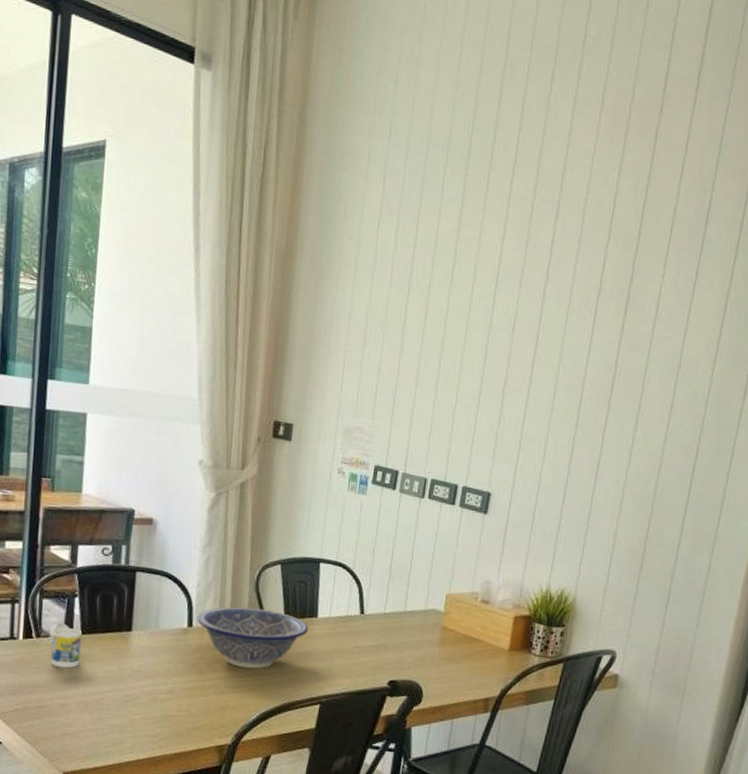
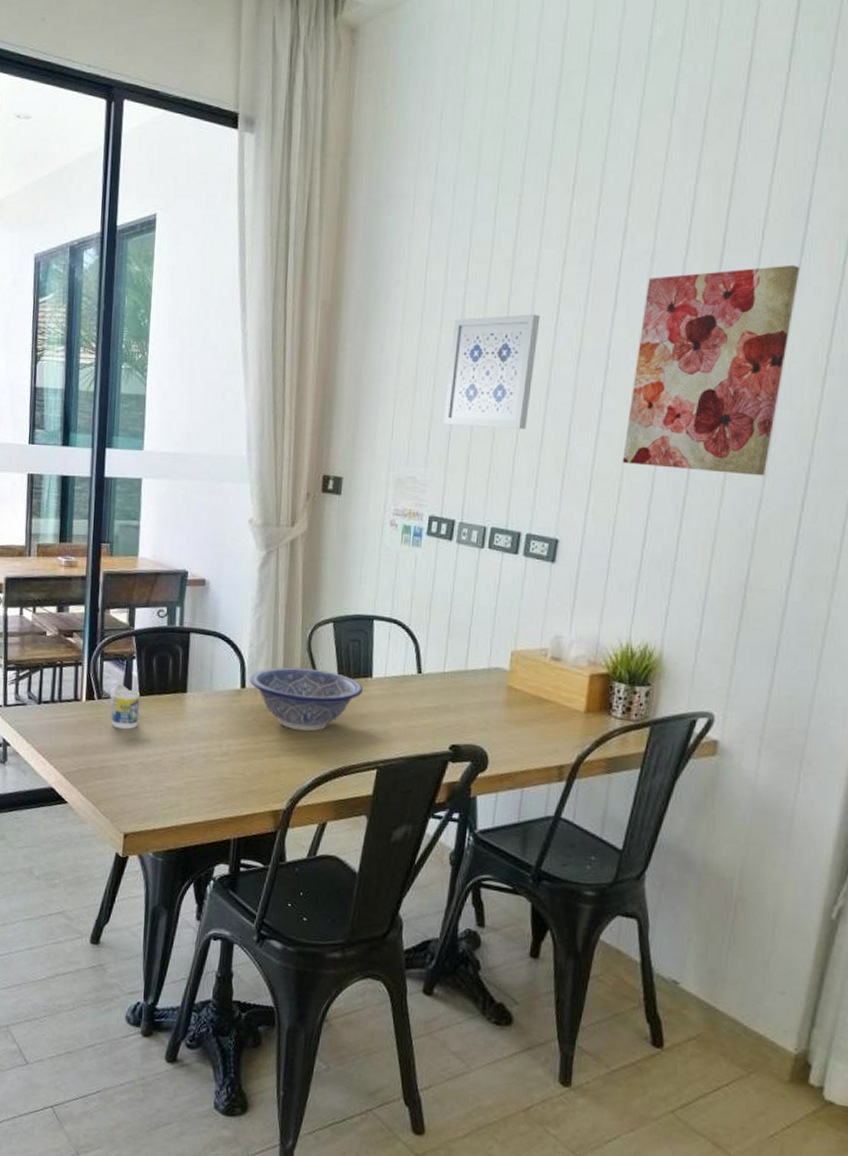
wall art: none [389,279,481,390] -> present [442,314,540,430]
wall art: none [548,258,700,445] -> present [622,265,800,476]

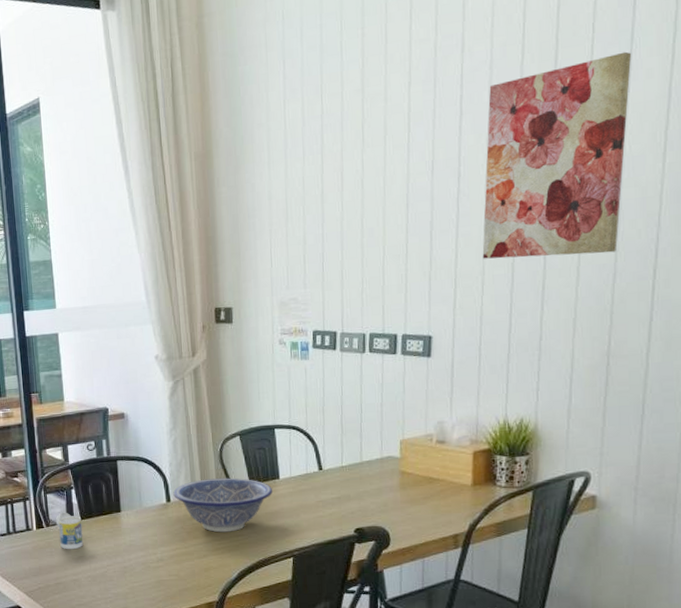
wall art: present [442,314,540,430] -> none [315,135,393,248]

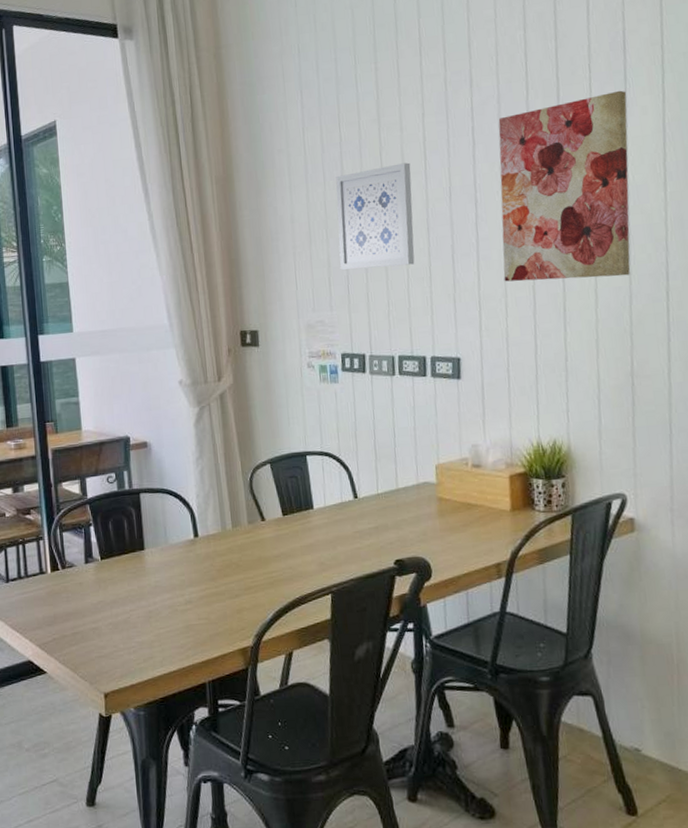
cup: present [56,512,84,550] -> none [73,552,104,594]
decorative bowl: present [173,477,273,533] -> none [201,509,308,570]
wall art: none [315,135,393,248] -> present [335,162,415,270]

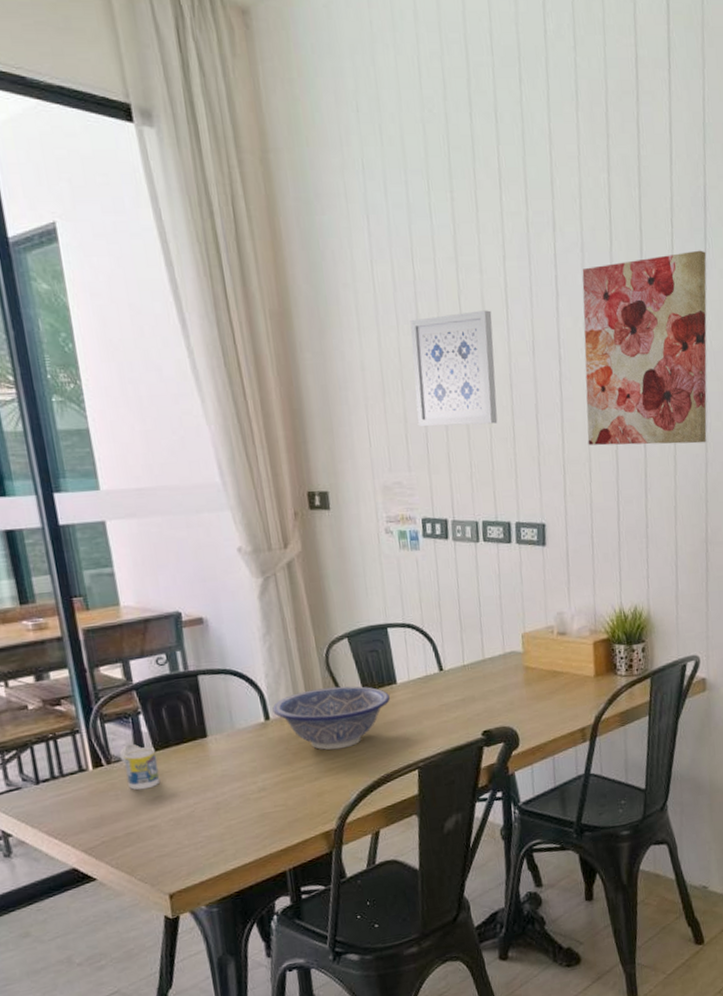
cup: none [73,552,104,594] -> present [120,743,161,790]
decorative bowl: none [201,509,308,570] -> present [272,686,391,751]

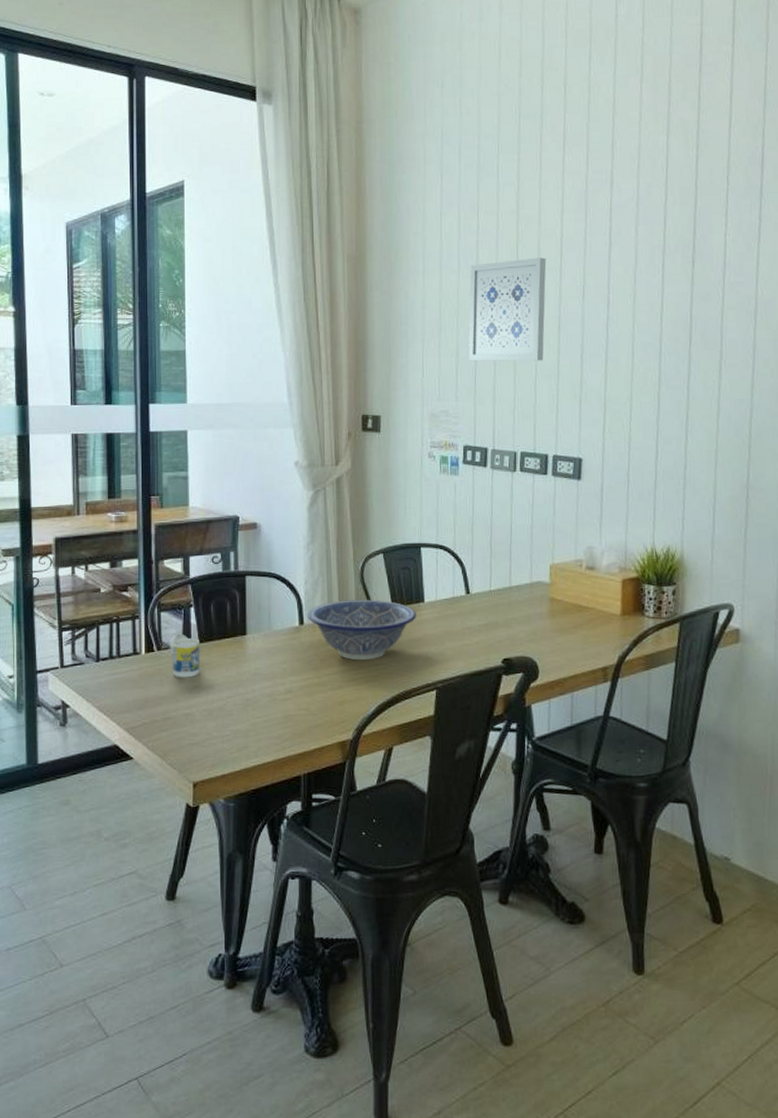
wall art: present [582,250,707,446] -> none [630,205,762,389]

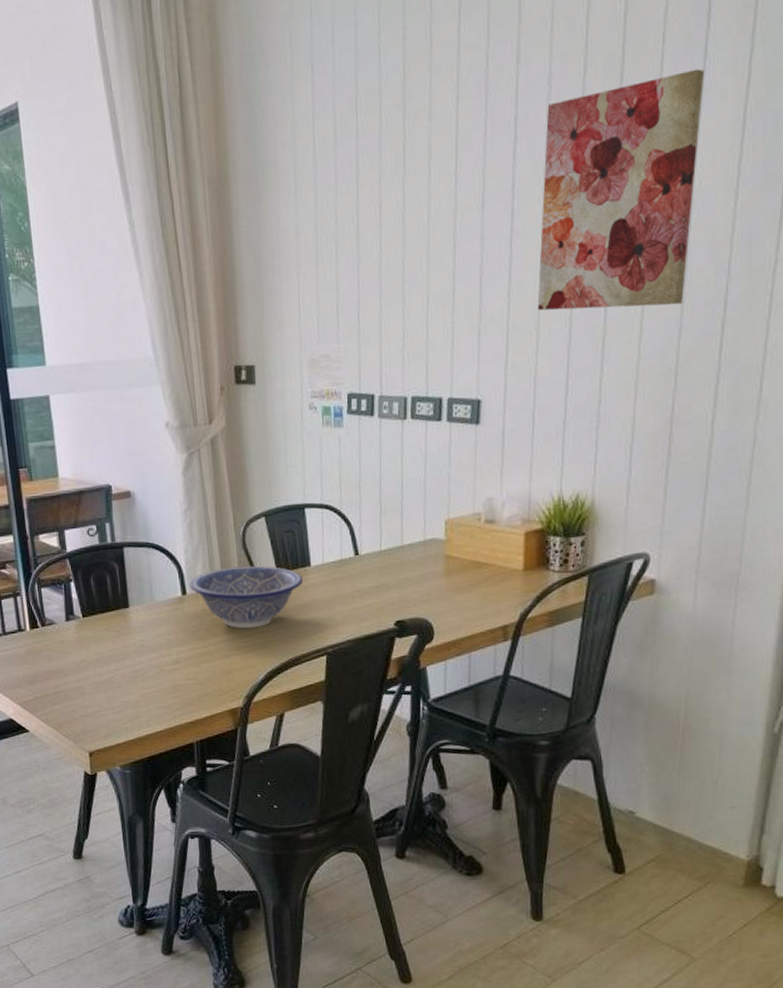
cup: present [170,633,201,678] -> none [53,609,86,653]
wall art: present [468,257,546,362] -> none [349,161,439,295]
wall art: none [630,205,762,389] -> present [537,68,705,311]

